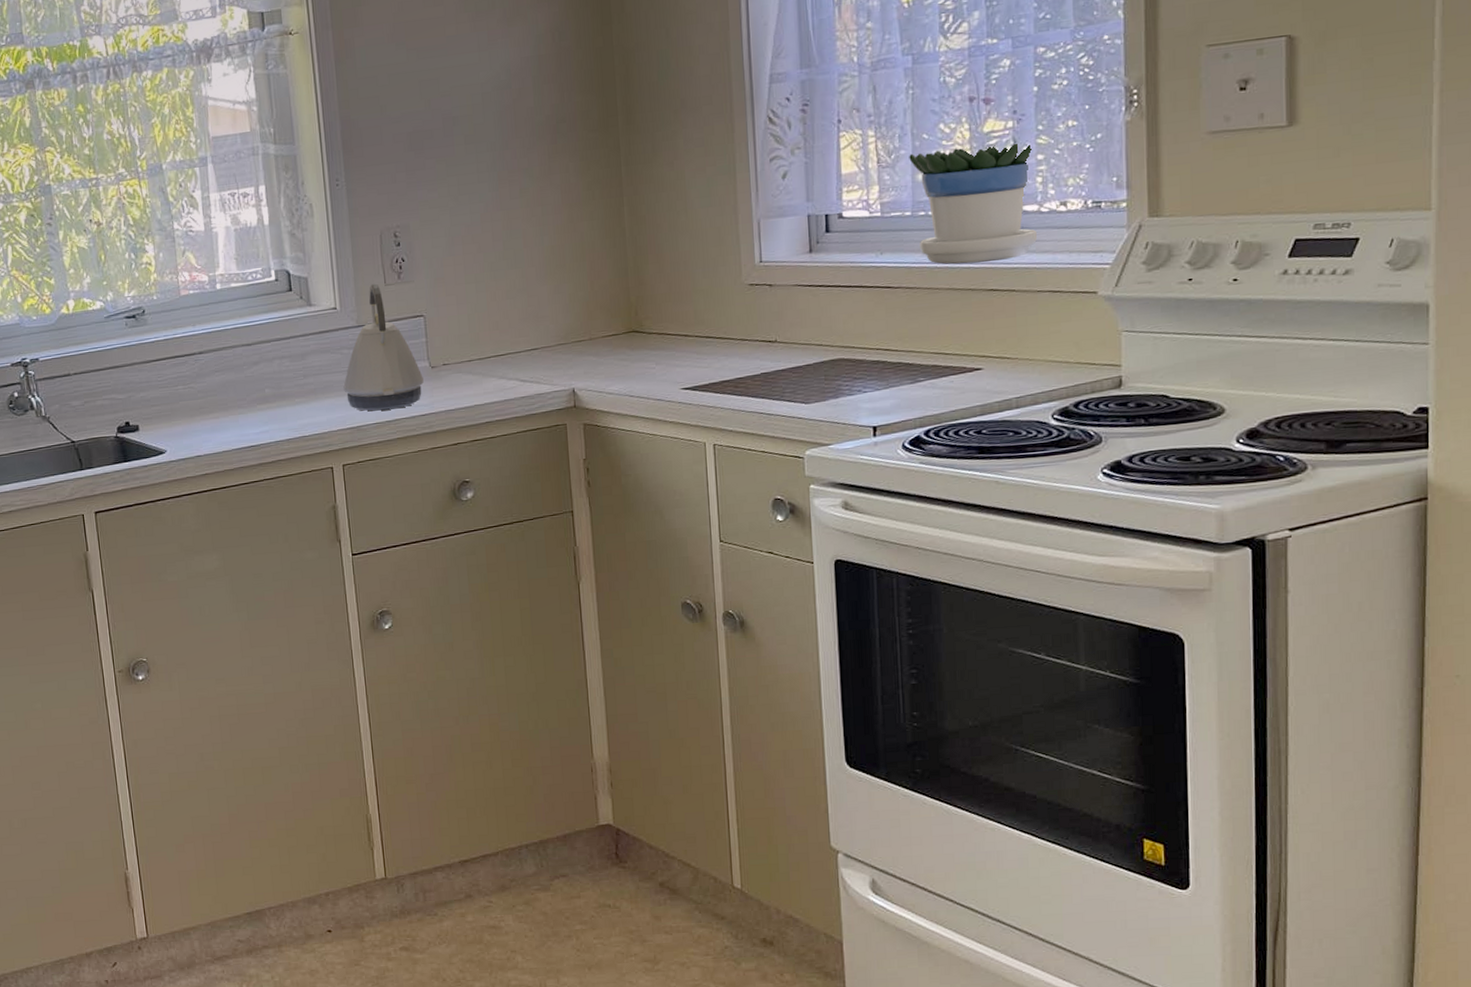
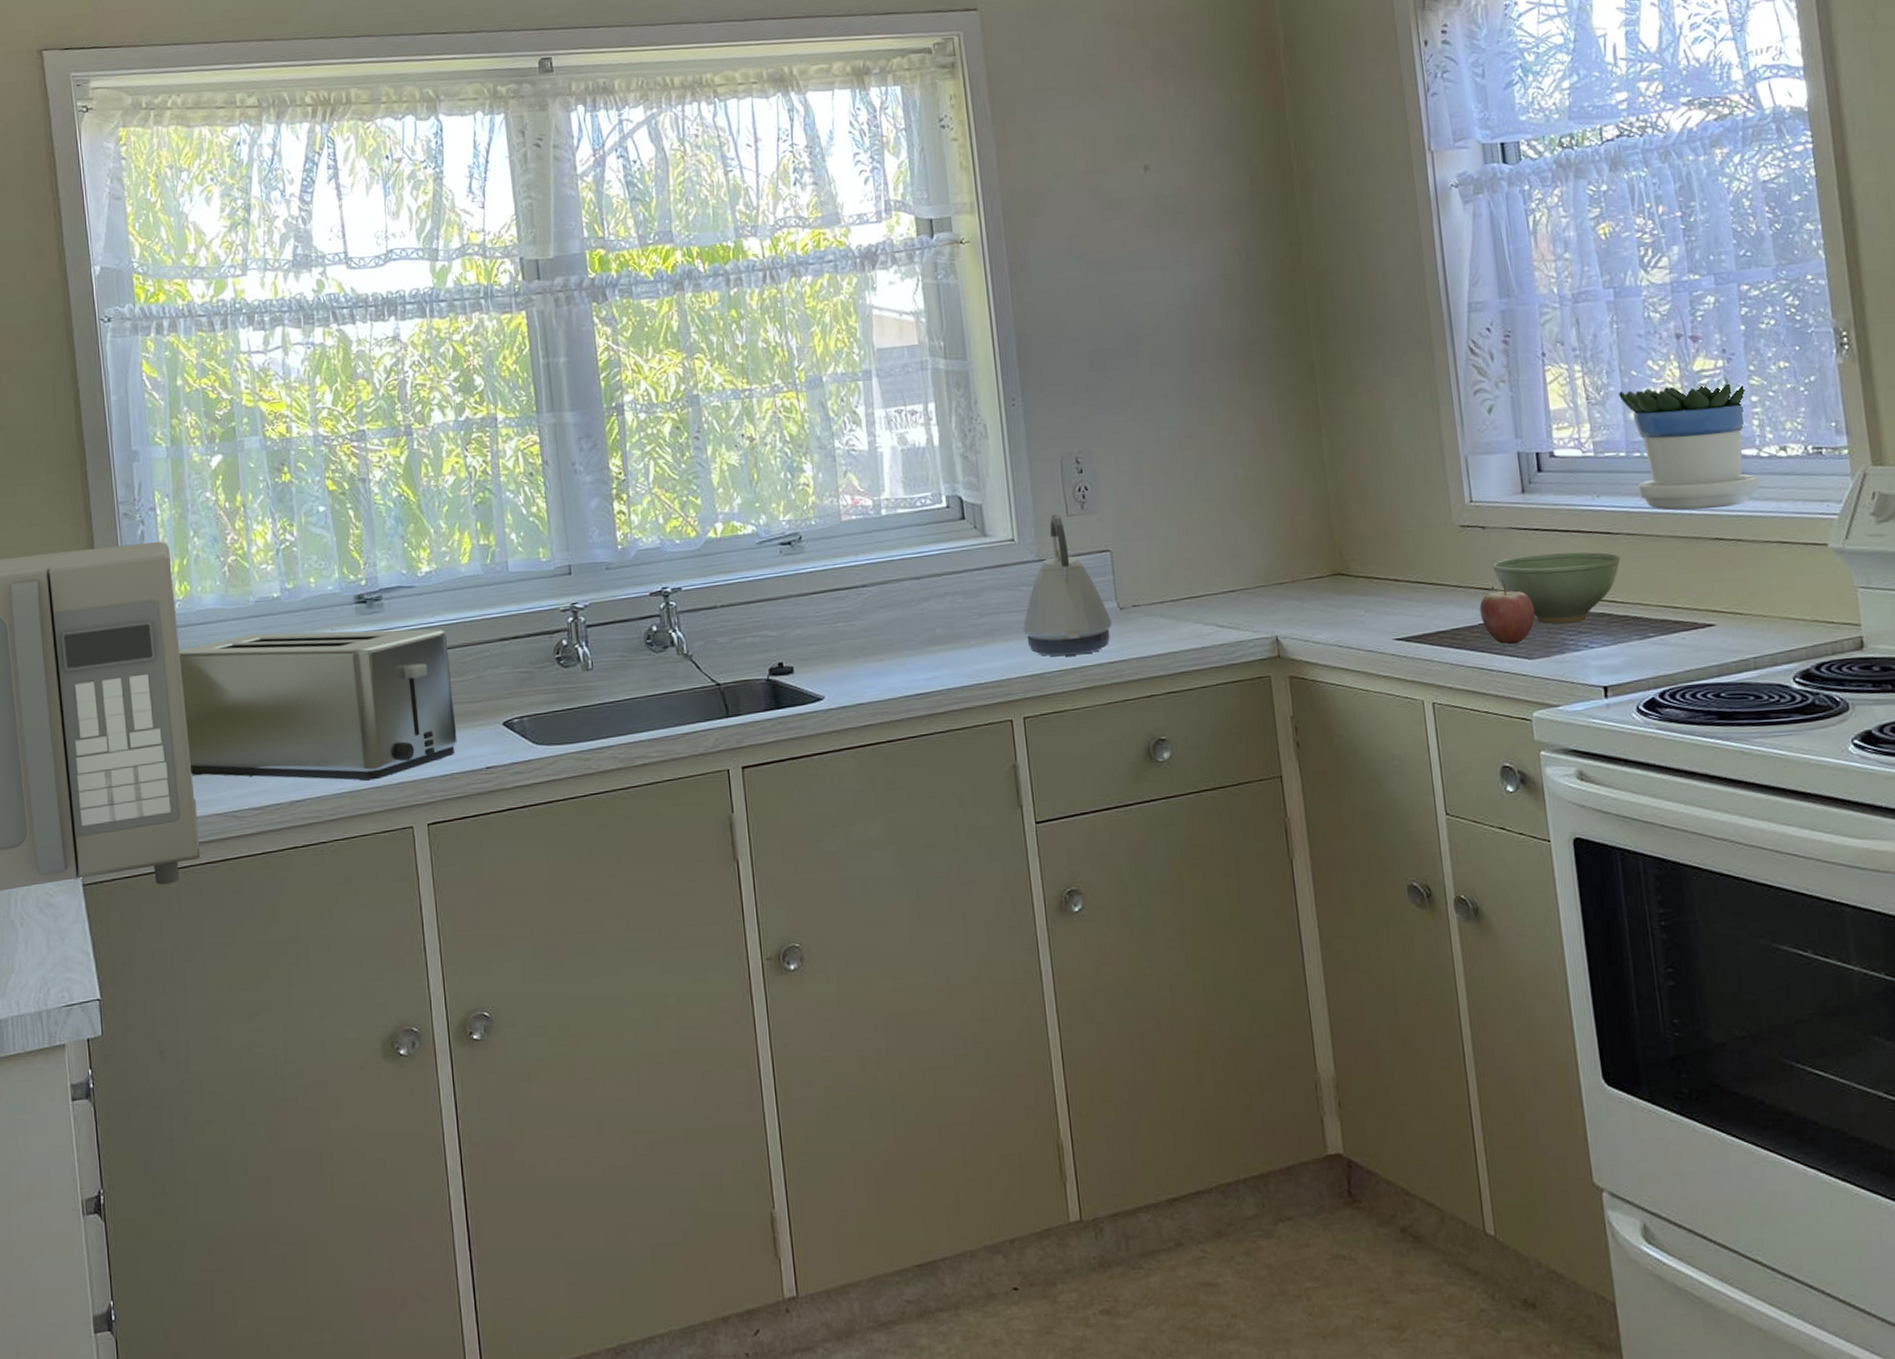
fruit: none [762,332,814,392] -> present [1479,579,1536,645]
bowl: none [776,305,899,372] -> present [1491,552,1621,624]

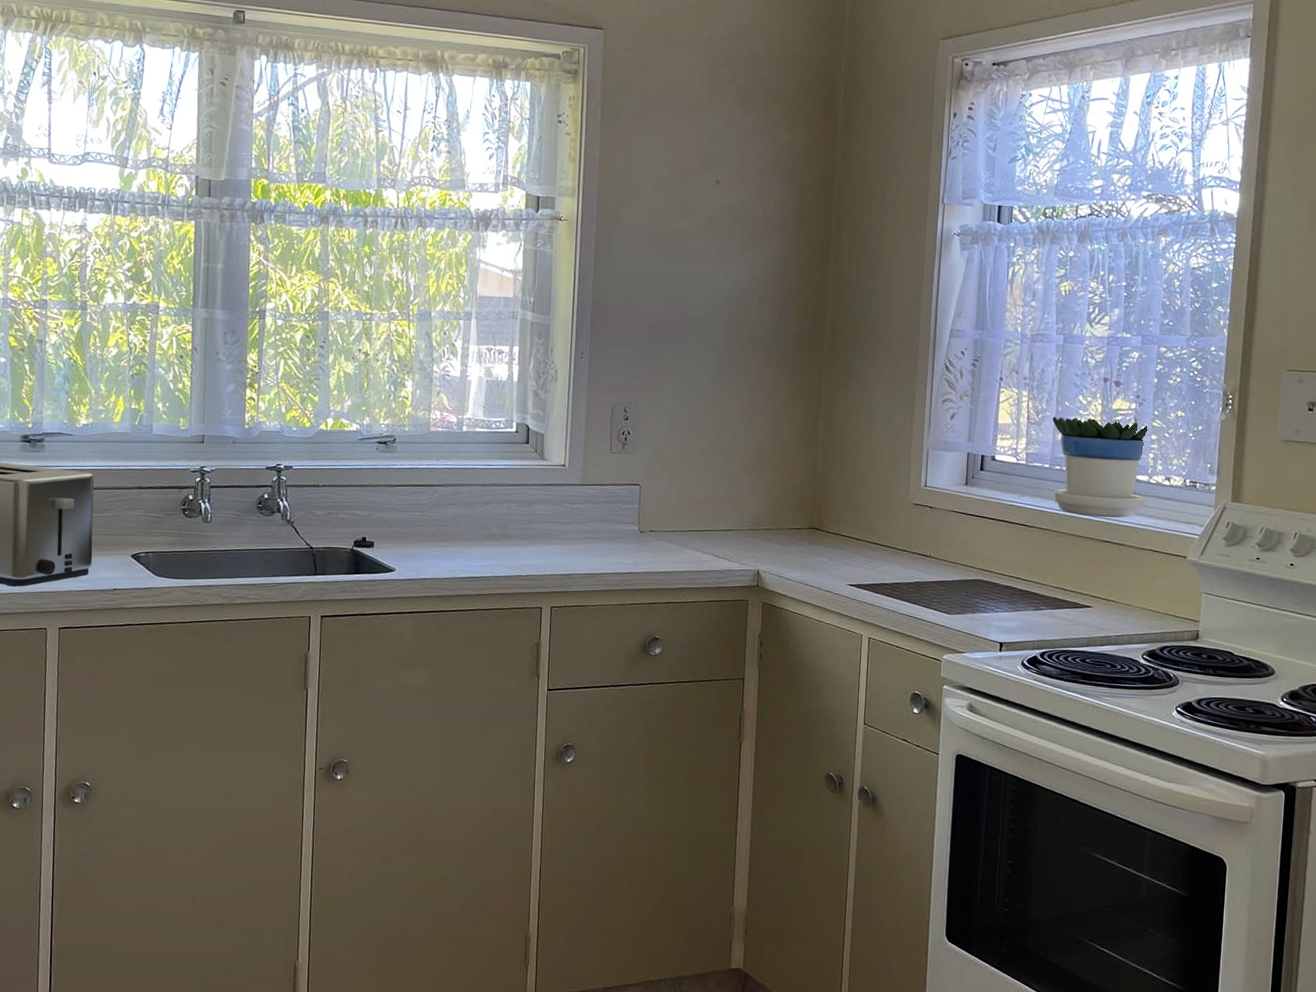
kettle: present [1023,513,1112,657] -> none [561,449,632,564]
fruit: present [1479,579,1536,645] -> none [917,549,959,601]
bowl: present [1491,552,1621,624] -> none [932,534,1031,591]

